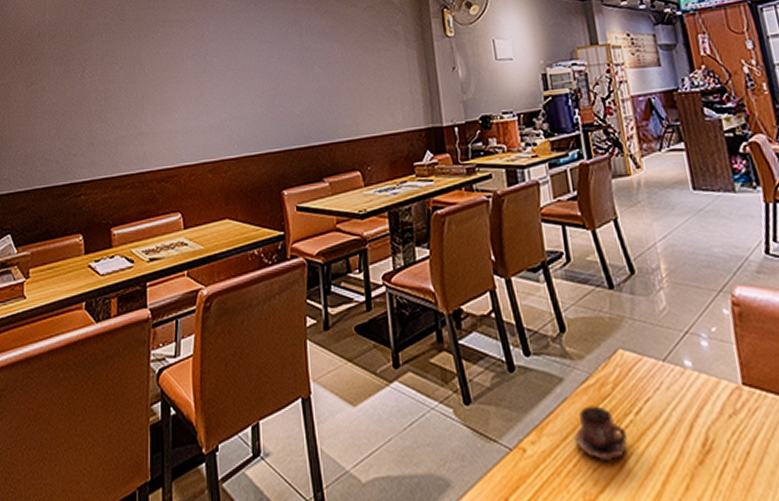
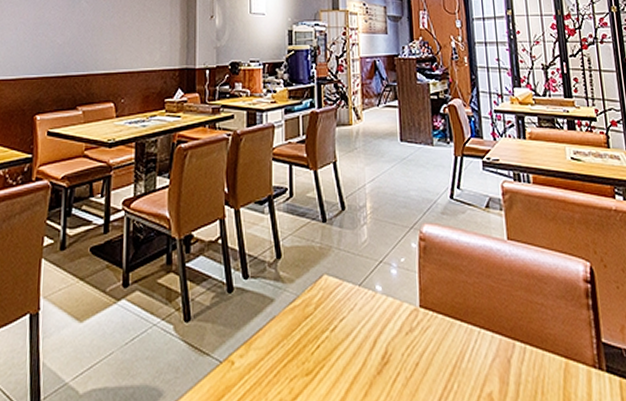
cup: present [574,405,627,460] -> none [277,323,321,371]

